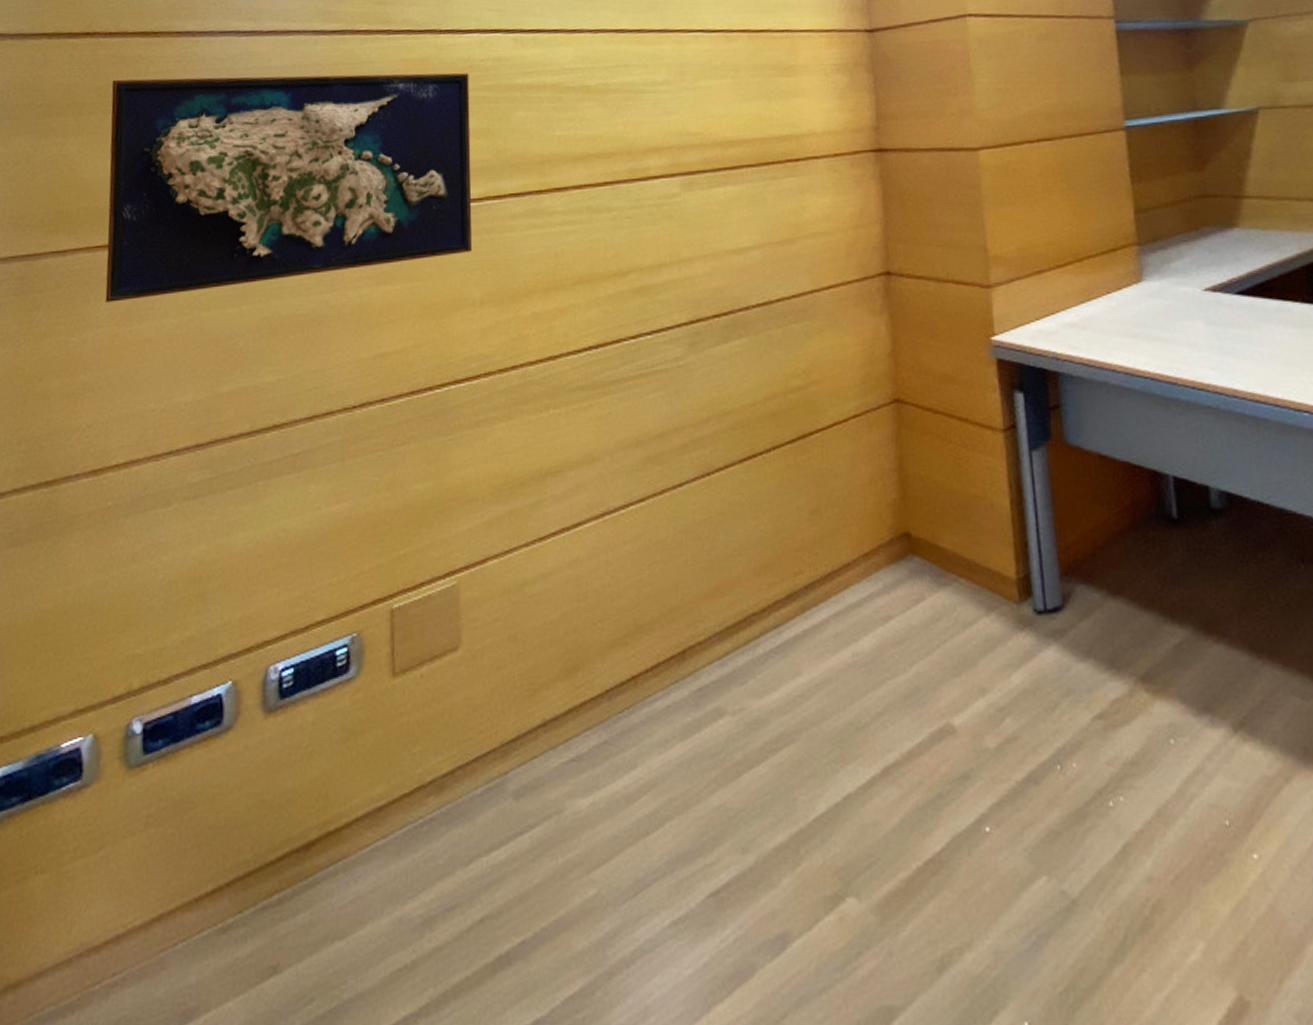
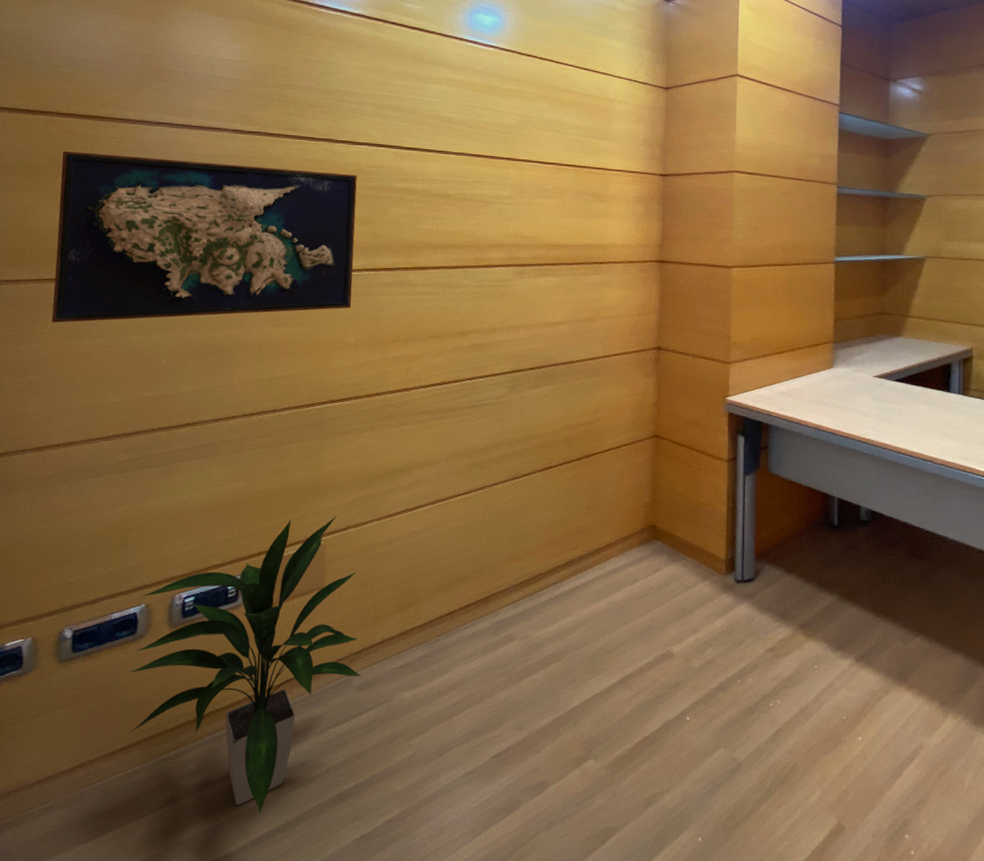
indoor plant: none [214,541,520,988] -> present [128,515,362,814]

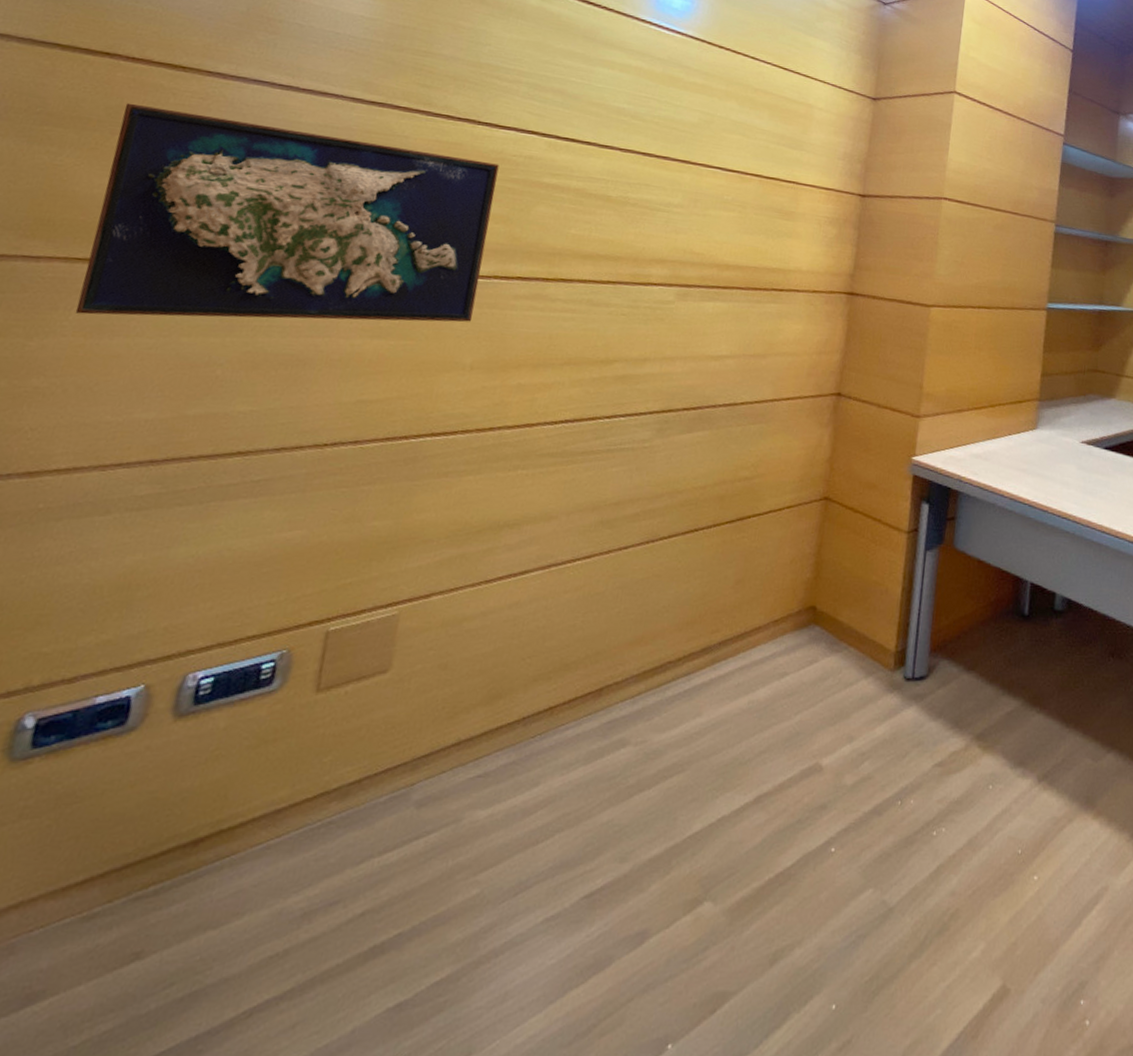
indoor plant: present [128,515,362,814] -> none [97,577,436,974]

